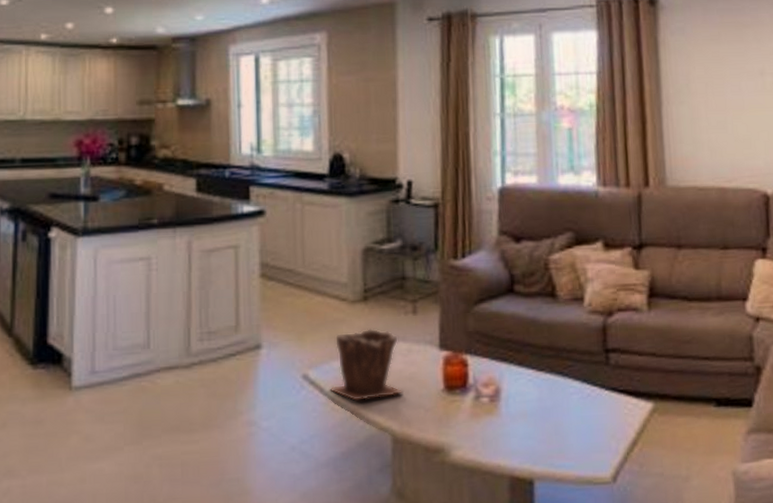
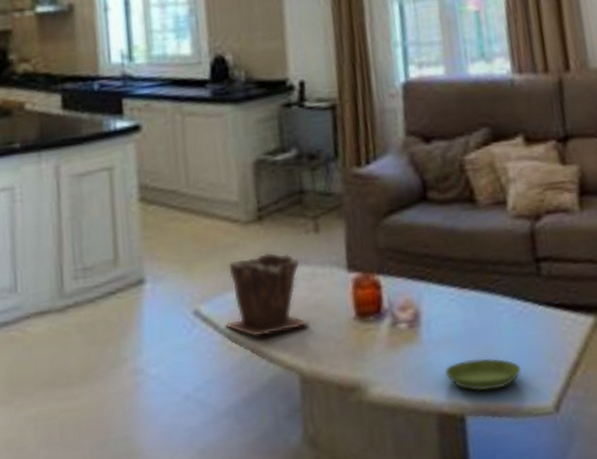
saucer: none [518,432,586,460] -> present [444,358,521,391]

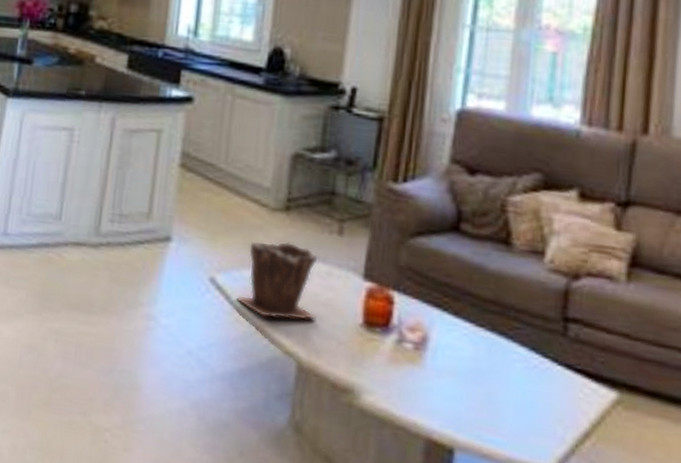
saucer: present [444,358,521,391] -> none [442,396,524,435]

